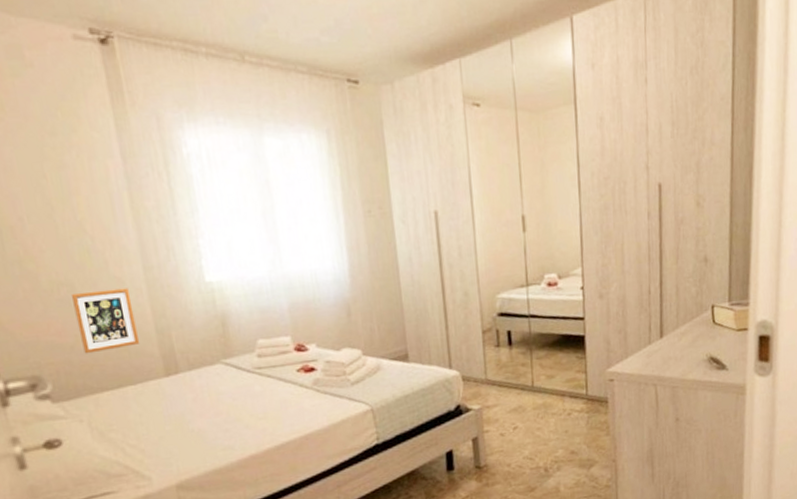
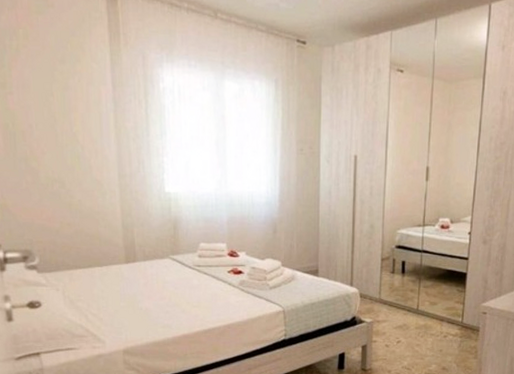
picture frame: present [70,288,140,354] -> none [61,189,109,238]

